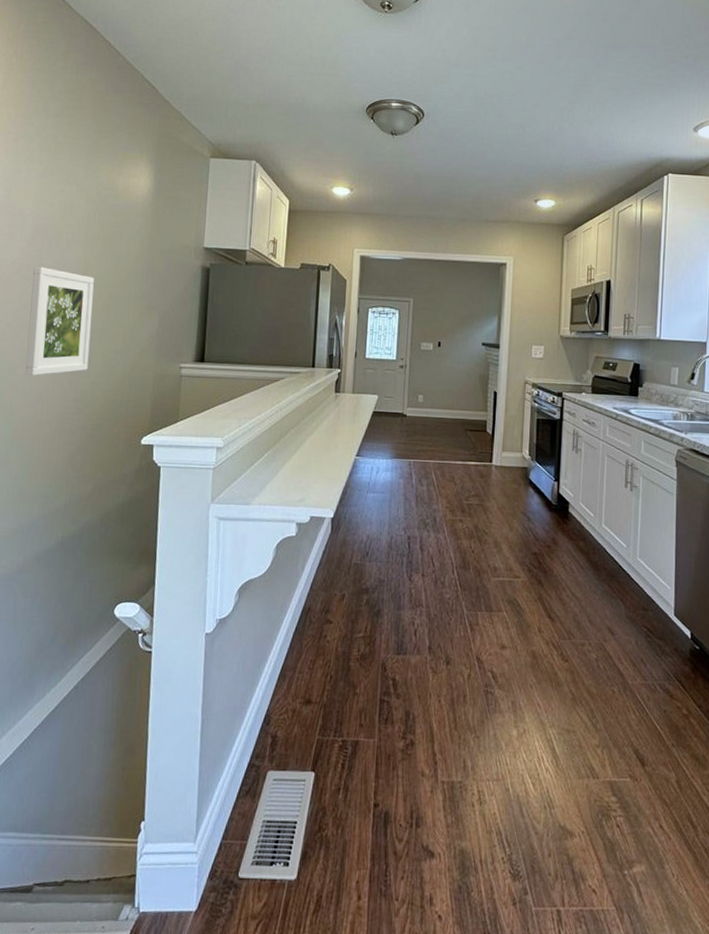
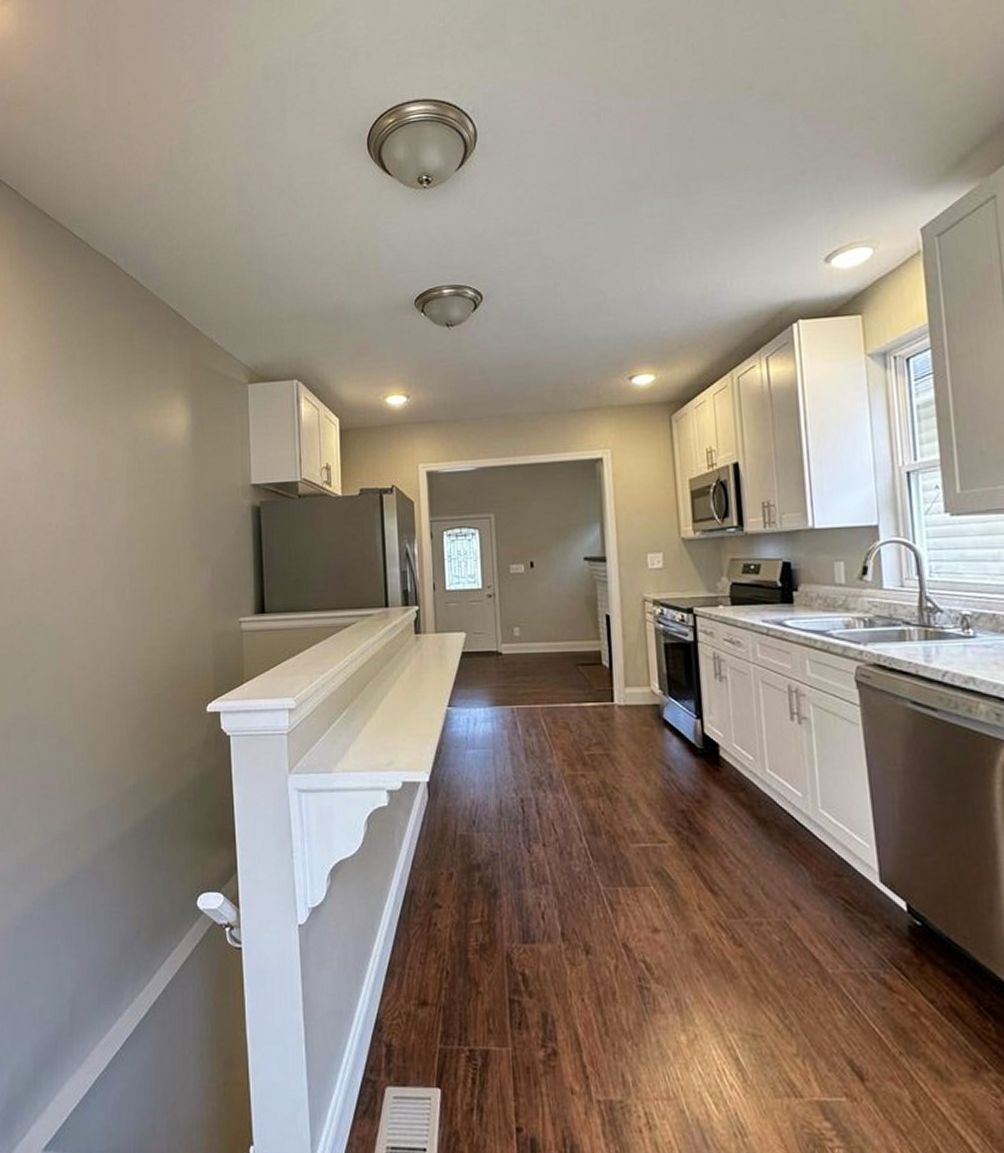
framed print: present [26,266,94,376] -> none [77,527,143,646]

